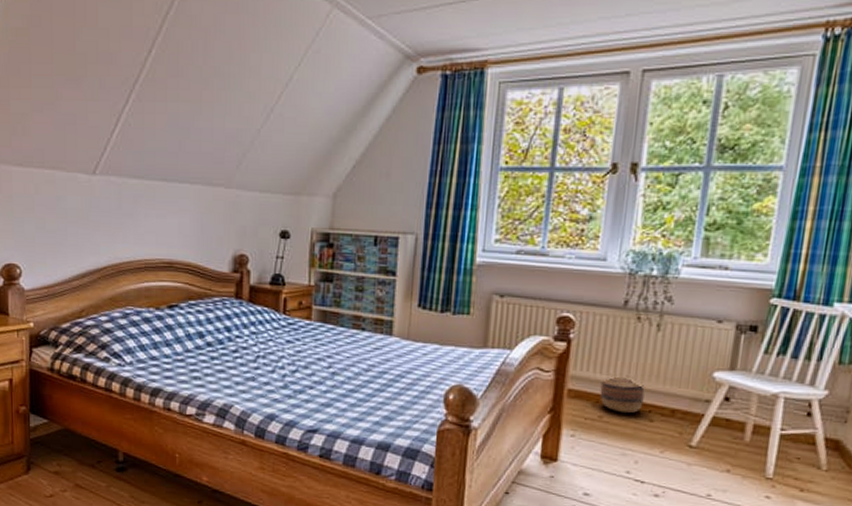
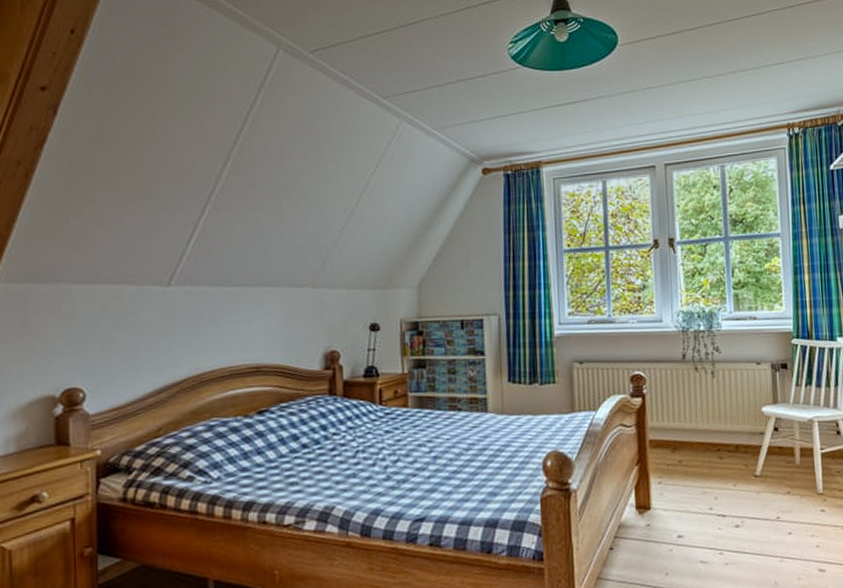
basket: present [599,374,645,414] -> none [675,420,713,455]

